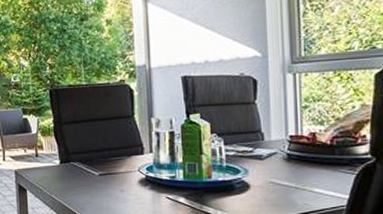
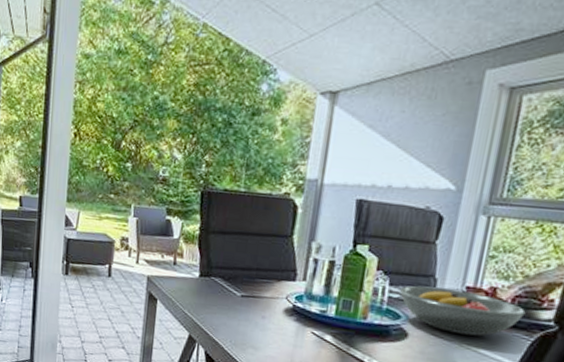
fruit bowl: none [233,140,345,178] -> present [399,285,526,336]

